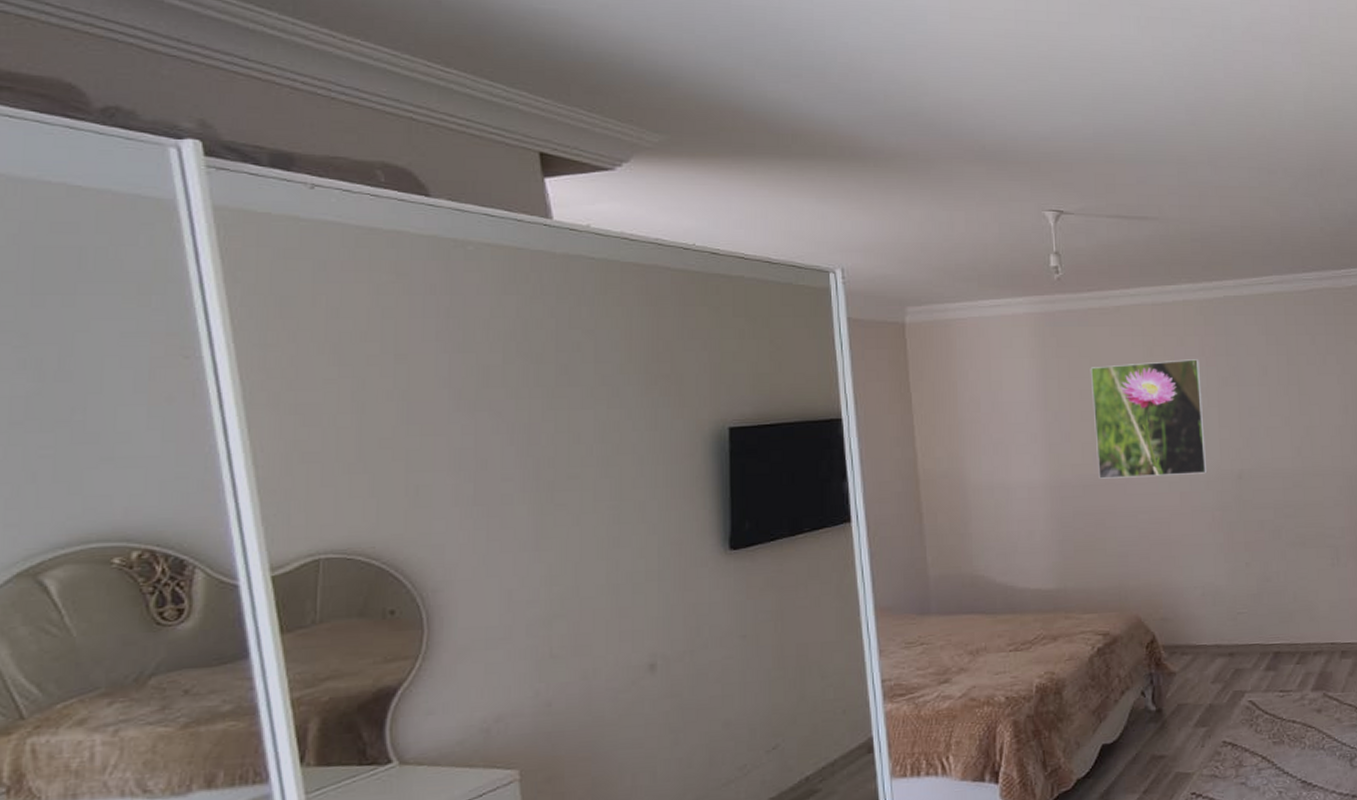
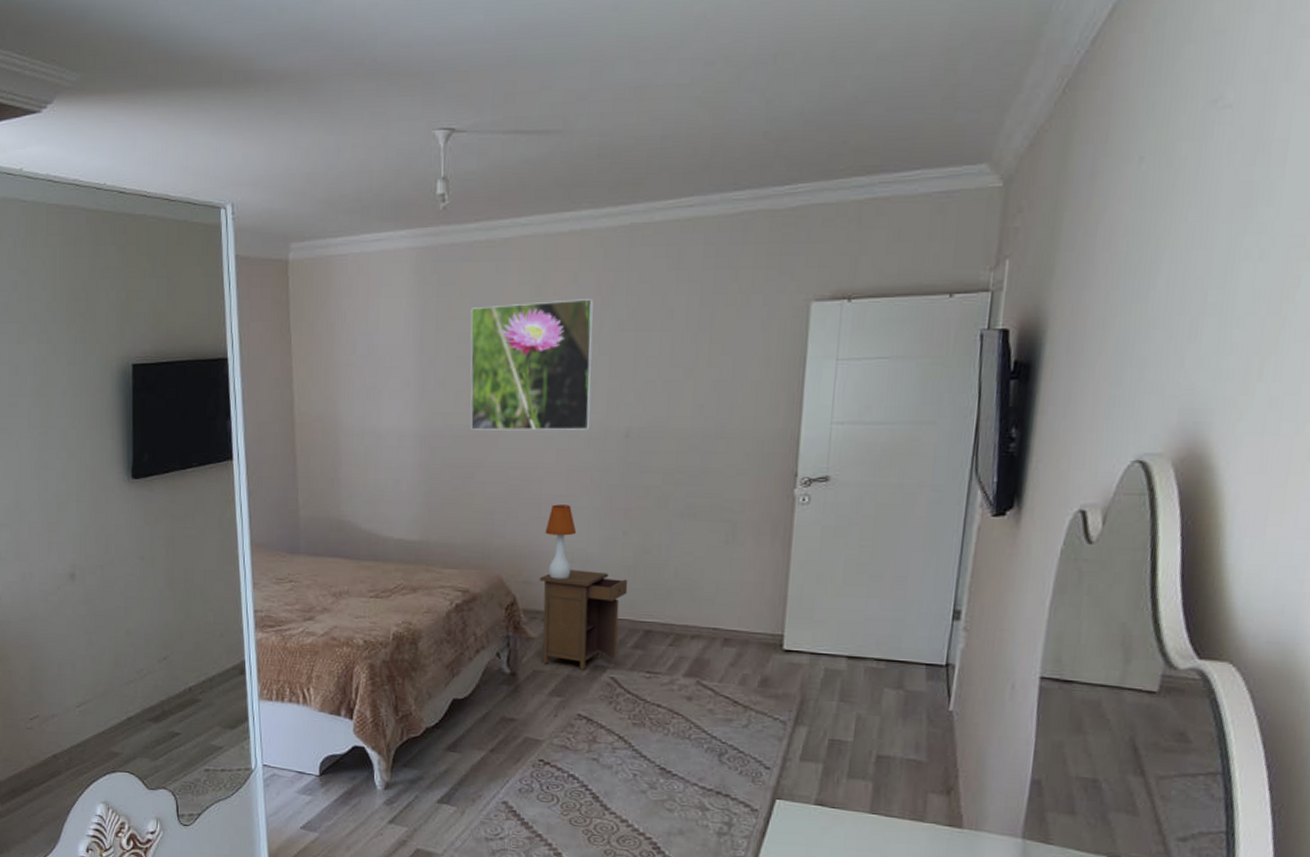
nightstand: none [1175,602,1255,697] -> present [539,570,628,670]
table lamp: none [1176,542,1205,613] -> present [544,504,577,580]

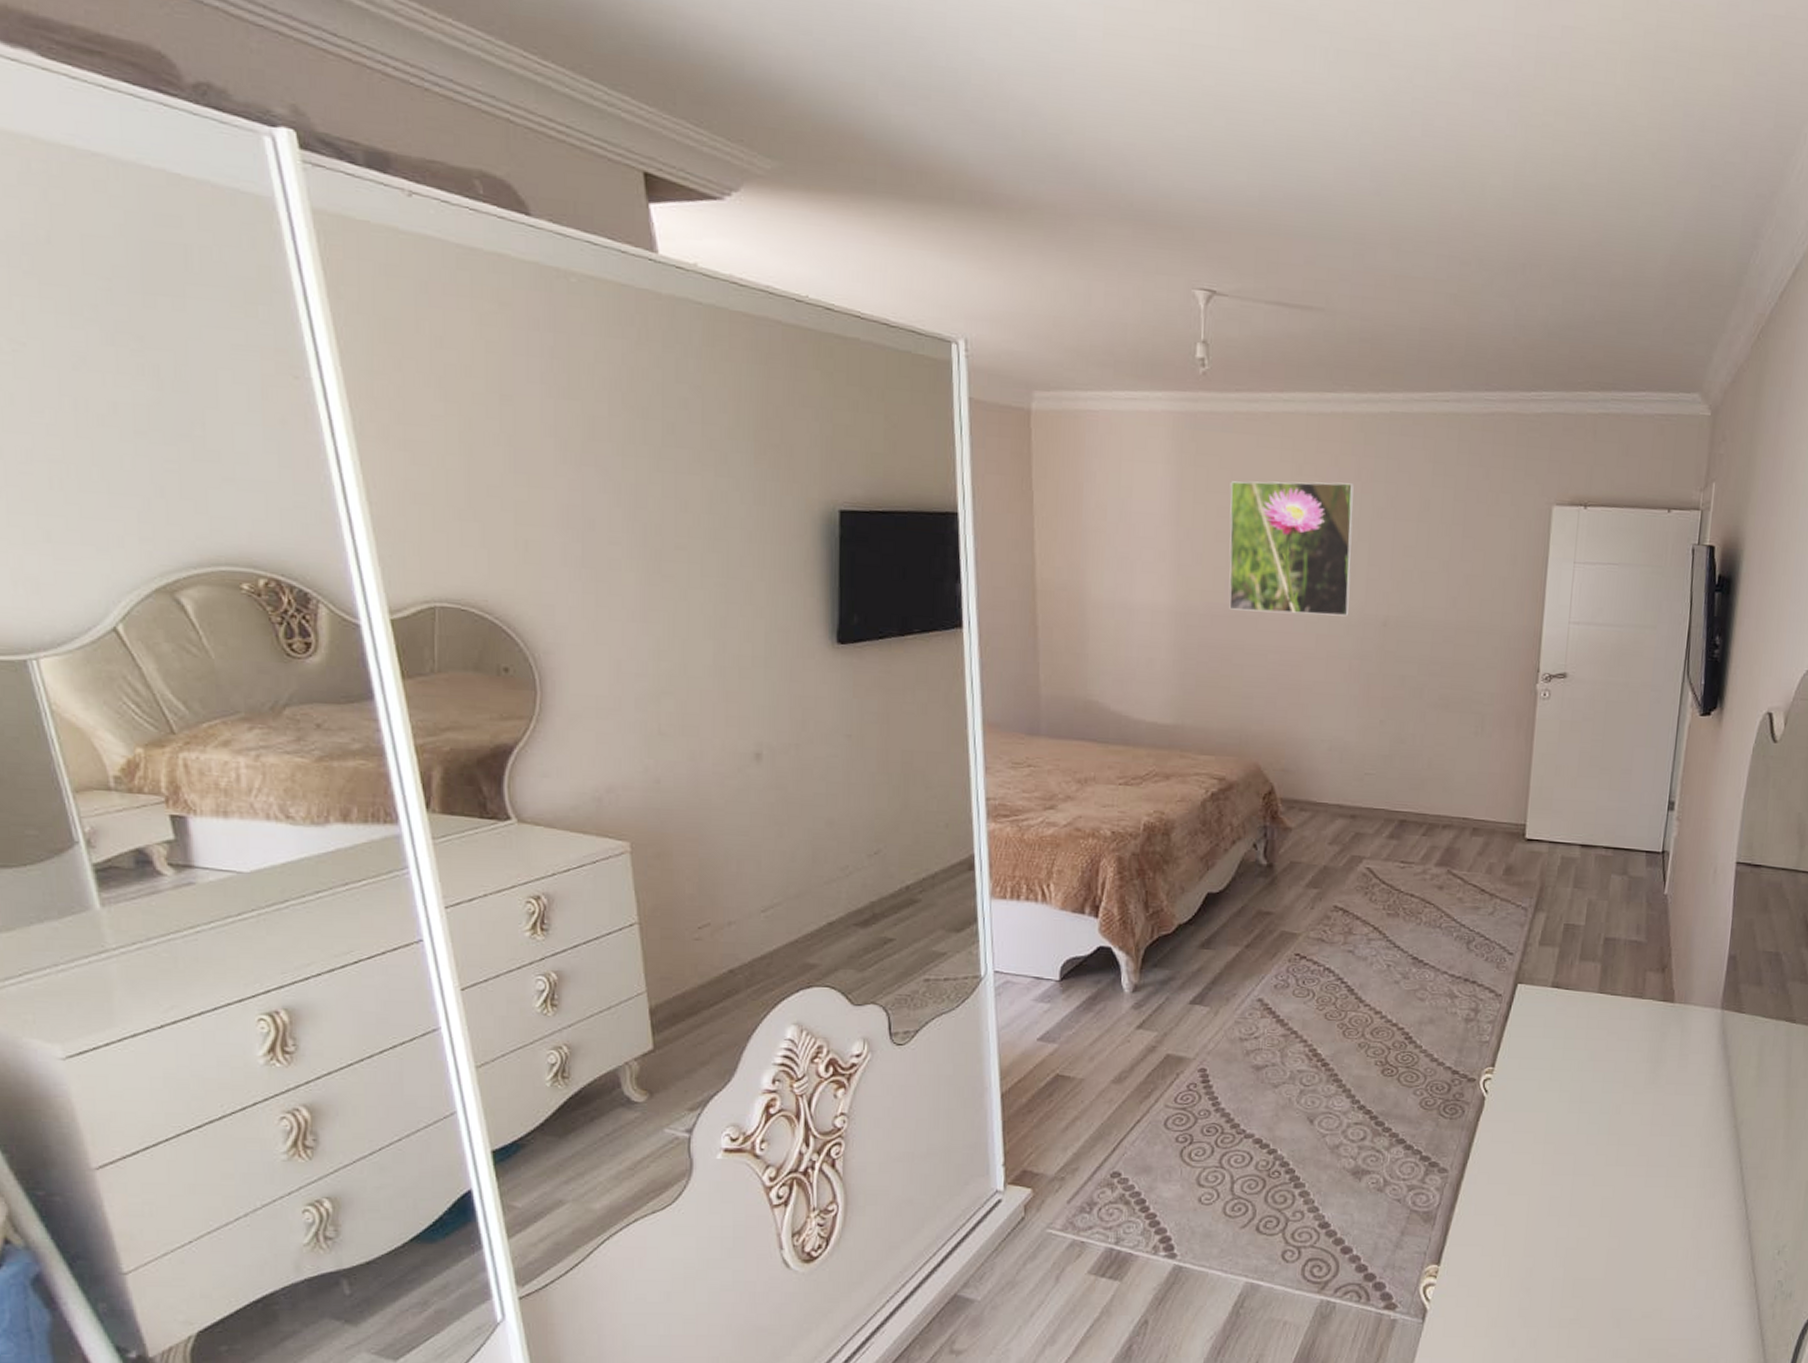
nightstand: present [539,570,628,670] -> none [1297,758,1385,860]
table lamp: present [544,504,577,580] -> none [1303,691,1335,768]

